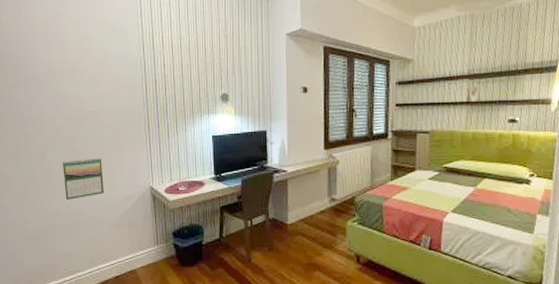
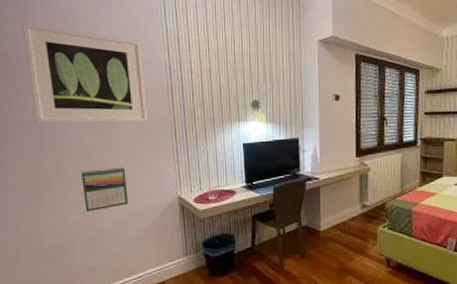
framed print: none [15,25,124,117] -> present [22,23,149,123]

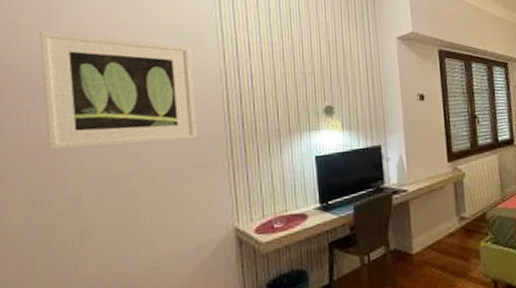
calendar: present [80,167,129,211] -> none [105,197,170,259]

